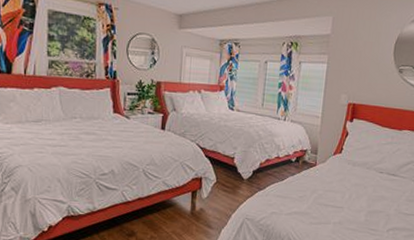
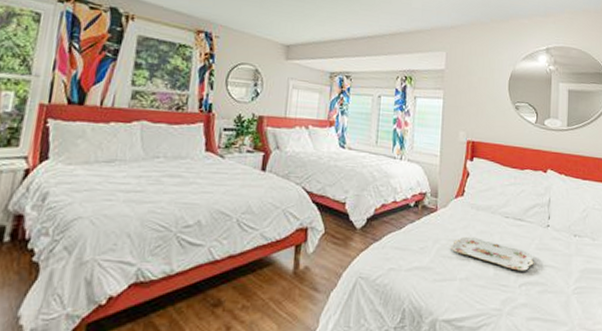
serving tray: none [327,188,404,219] -> present [451,236,534,271]

